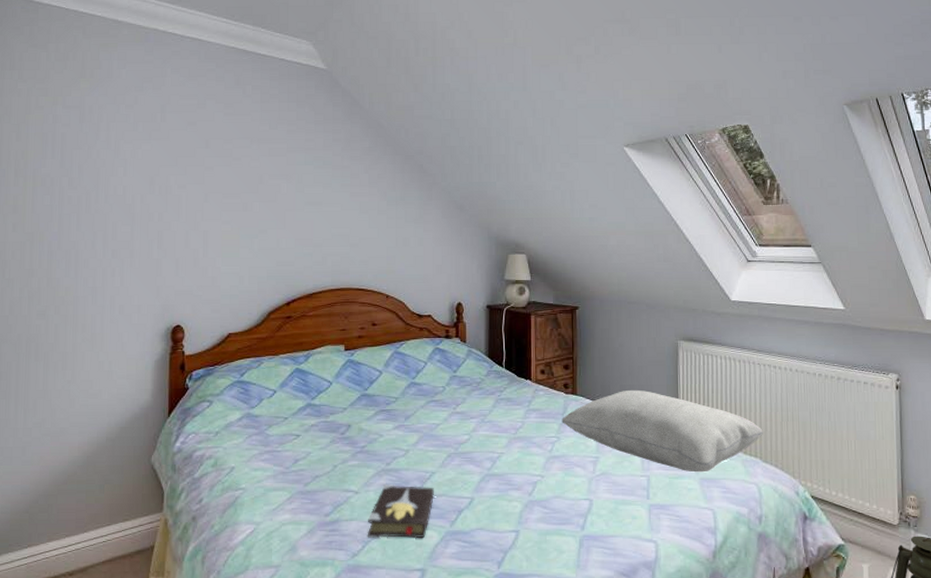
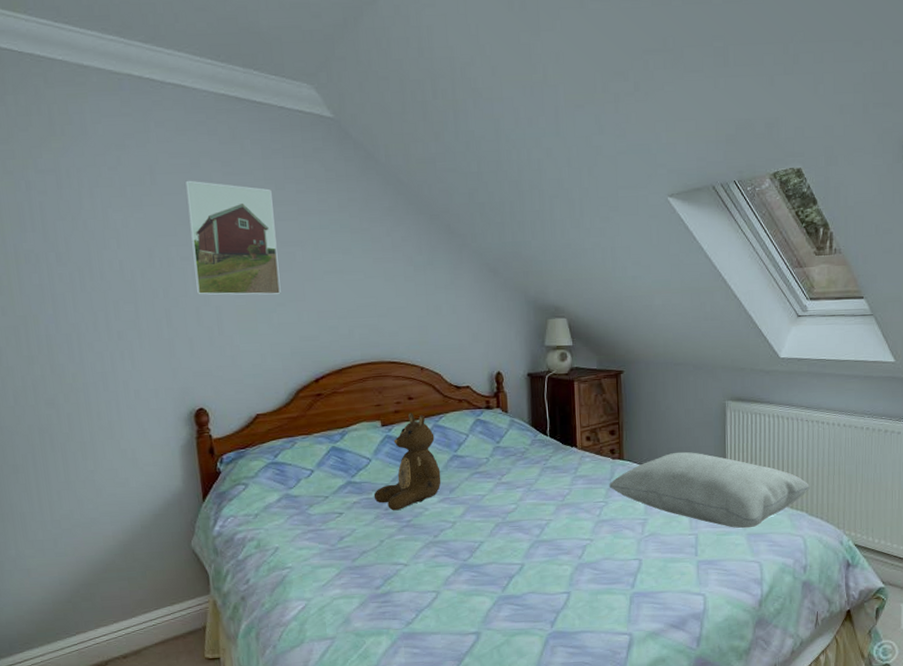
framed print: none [188,118,265,223] -> present [185,180,281,296]
teddy bear: none [331,339,398,436] -> present [373,413,441,511]
hardback book: present [367,483,434,538] -> none [419,555,484,607]

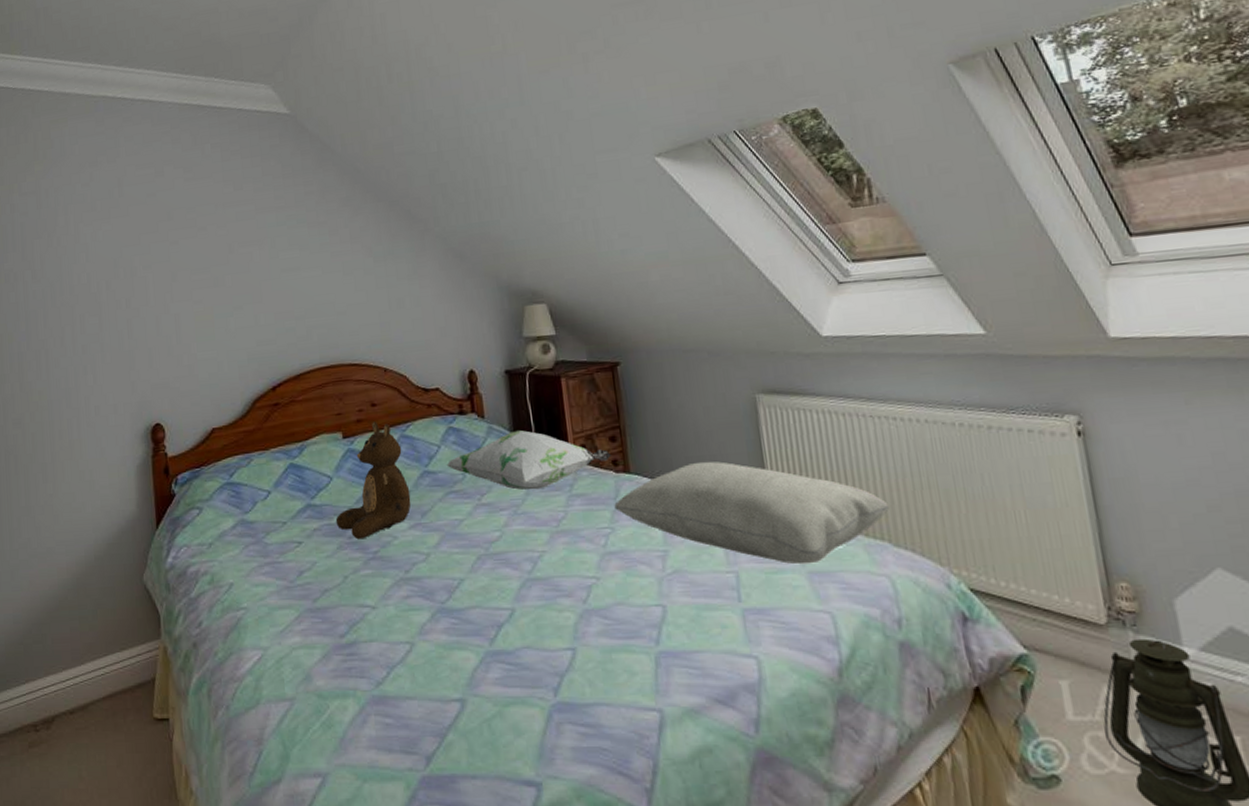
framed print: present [185,180,281,296] -> none [150,189,238,304]
decorative pillow: none [473,424,610,472] -> present [446,430,611,491]

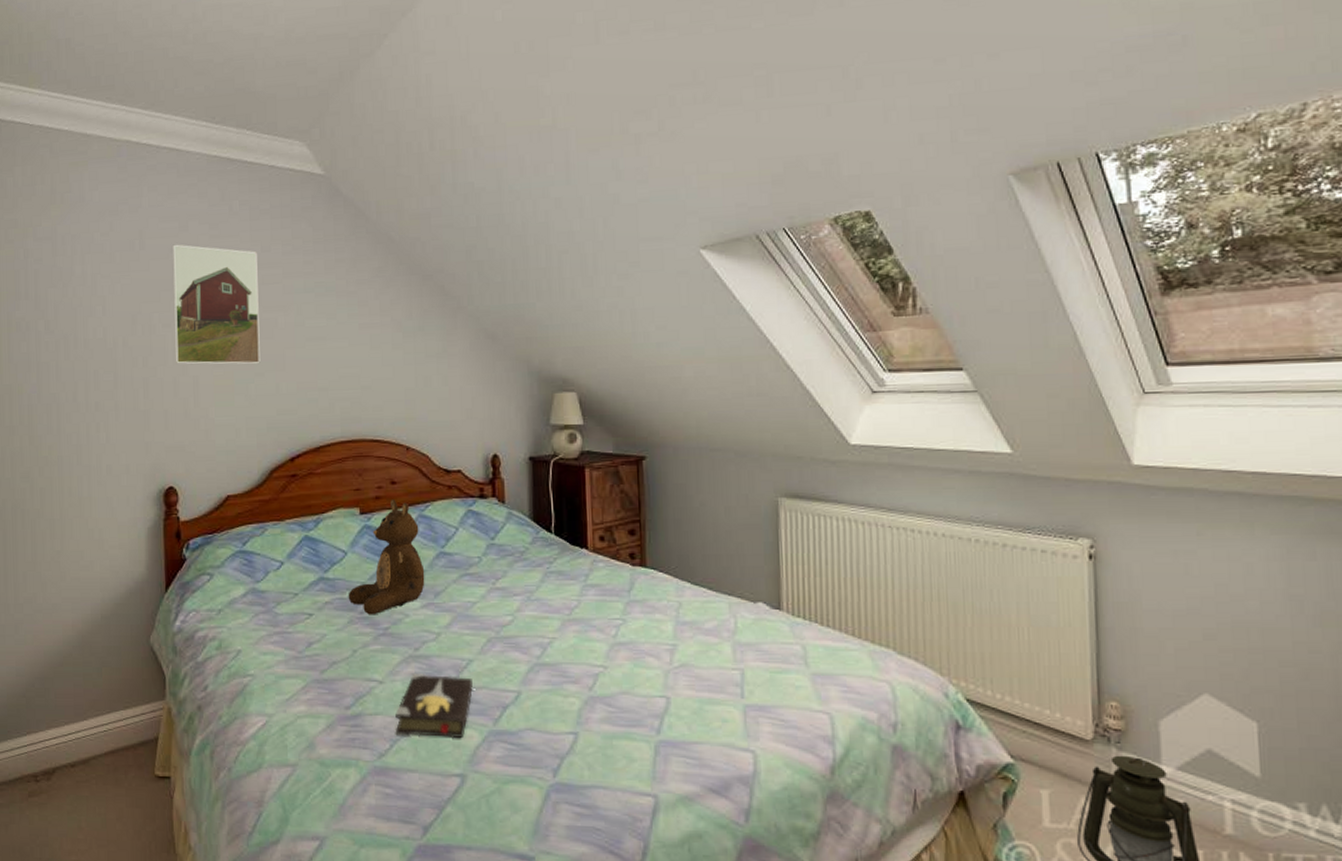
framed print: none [150,189,238,304] -> present [172,244,260,365]
hardback book: none [390,595,466,662] -> present [395,672,473,738]
decorative pillow: present [446,430,611,491] -> none [463,518,629,578]
cushion: present [614,461,889,565] -> none [628,560,897,666]

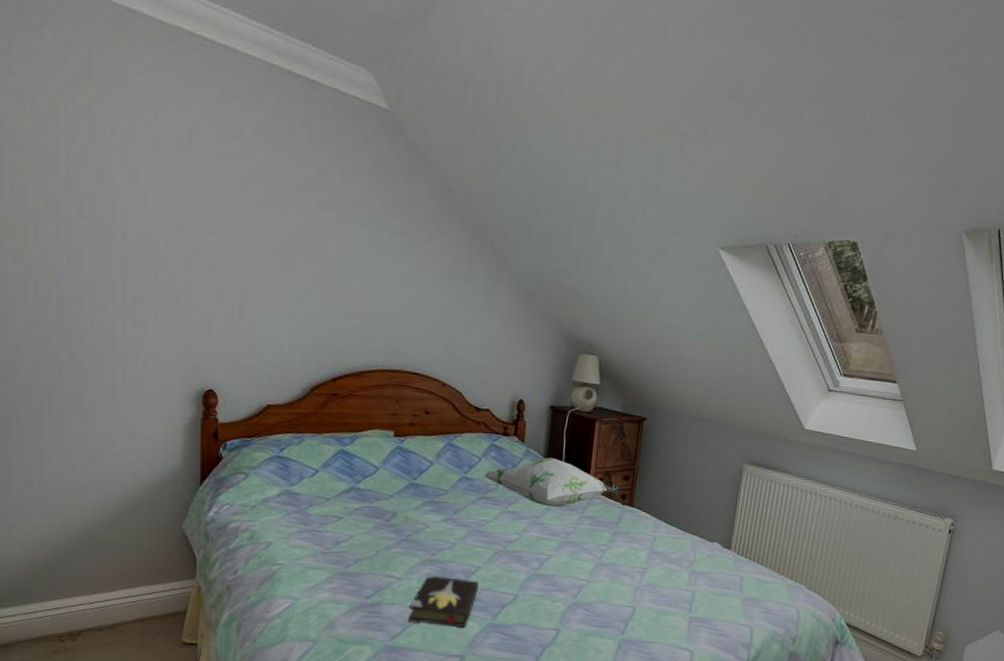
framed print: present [172,244,260,365] -> none [221,150,314,286]
teddy bear: present [348,500,425,615] -> none [376,427,448,524]
decorative pillow: none [463,518,629,578] -> present [484,457,622,508]

